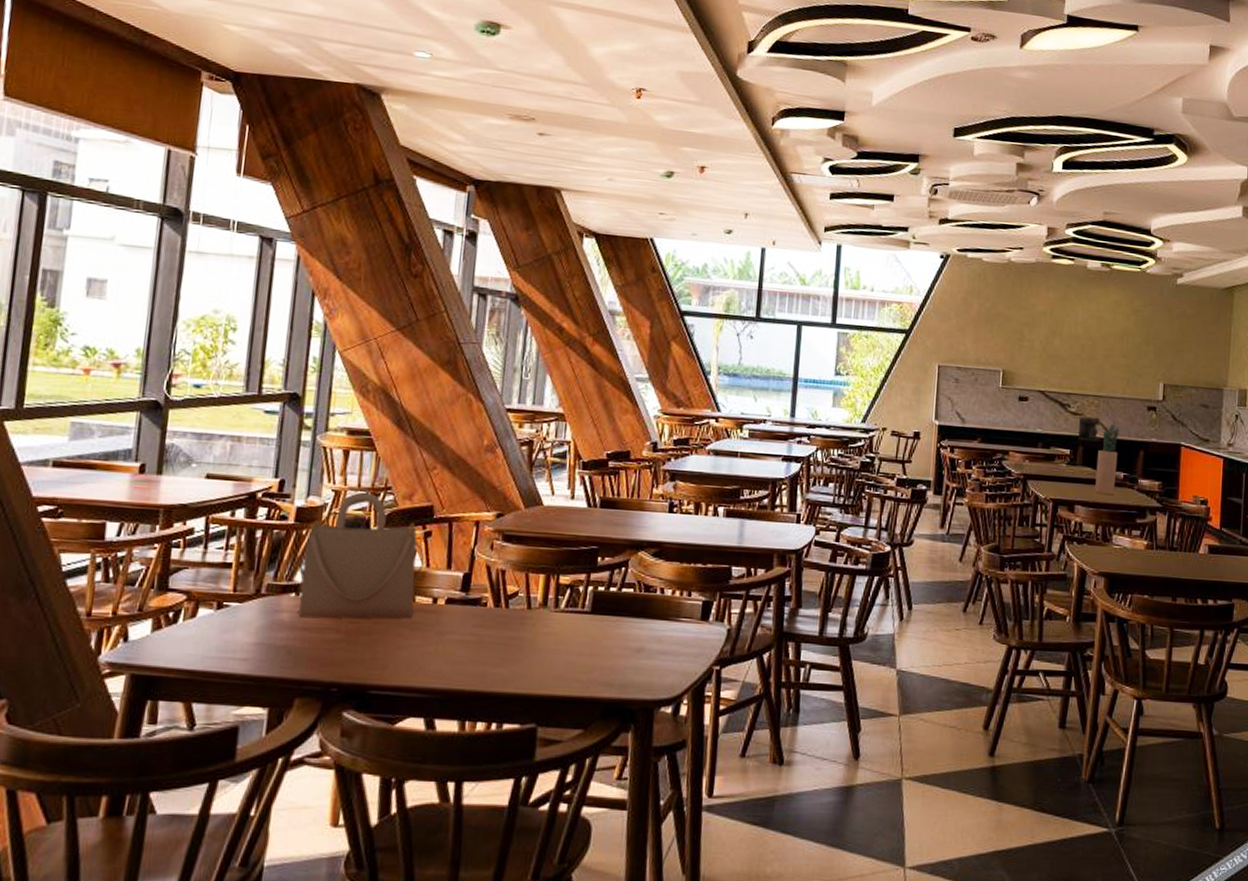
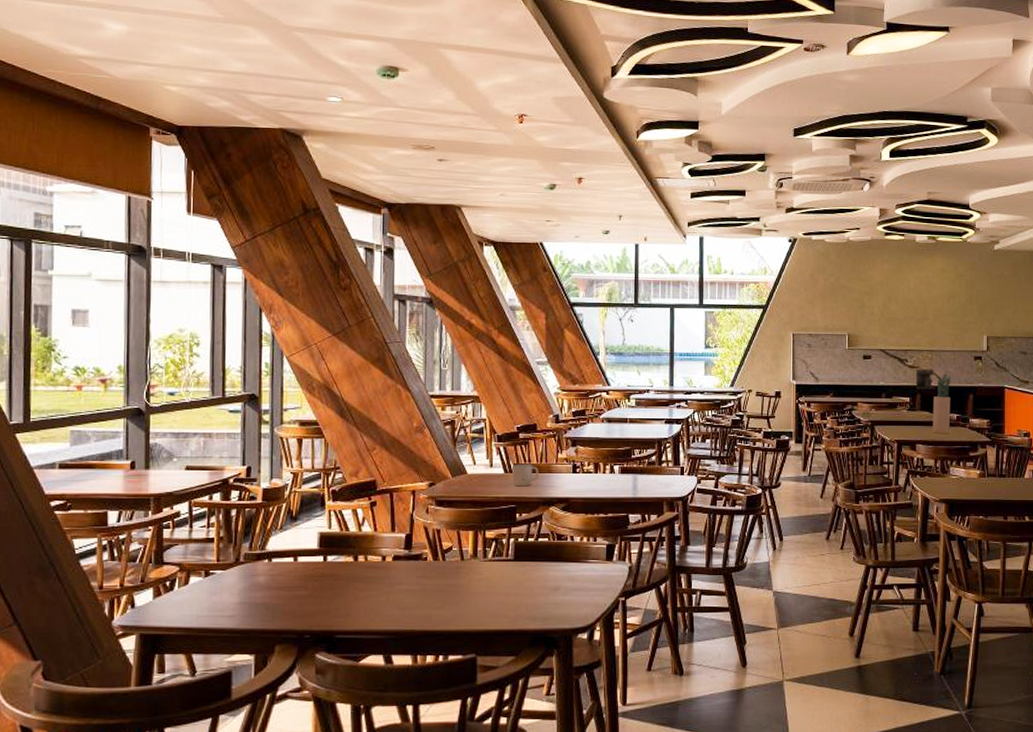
handbag: present [297,491,425,619] -> none [267,472,373,579]
mug: none [596,498,629,525] -> present [512,465,539,487]

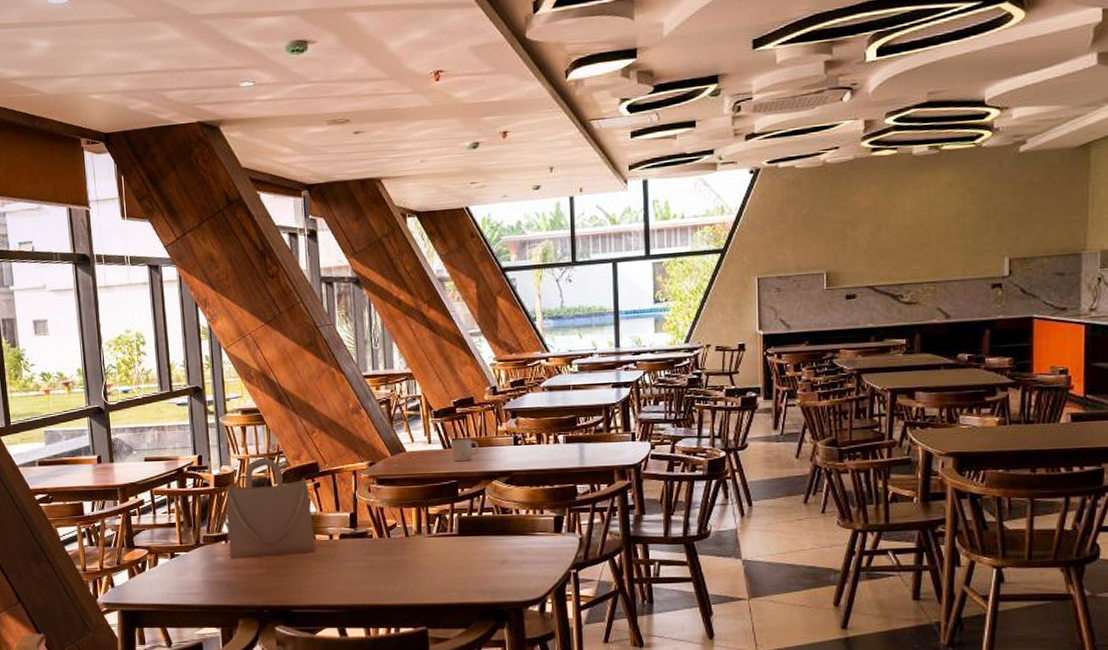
handbag: none [267,472,373,579] -> present [221,457,318,559]
coffee maker: present [915,368,936,390] -> none [913,303,941,329]
vase: present [933,371,951,434] -> none [936,305,960,379]

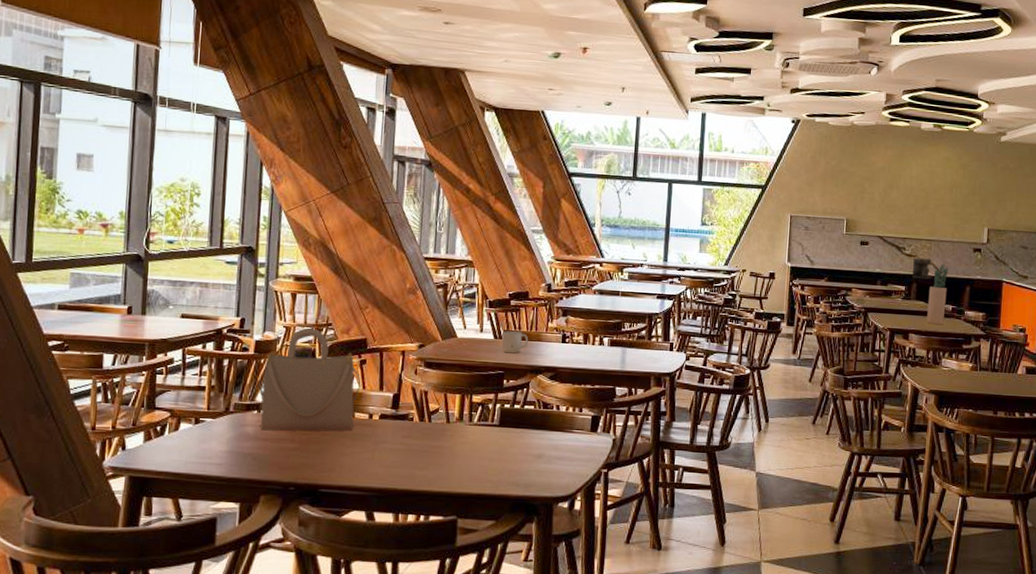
coffee maker: none [913,303,941,329] -> present [912,257,933,280]
vase: none [936,305,960,379] -> present [926,262,949,325]

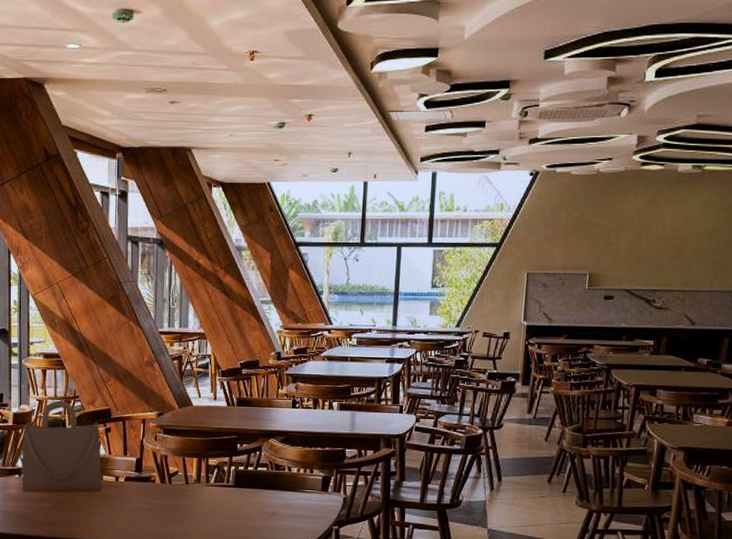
mug: present [502,331,529,354] -> none [235,398,260,419]
coffee maker: present [912,257,933,280] -> none [662,310,686,333]
vase: present [926,262,949,325] -> none [677,313,705,380]

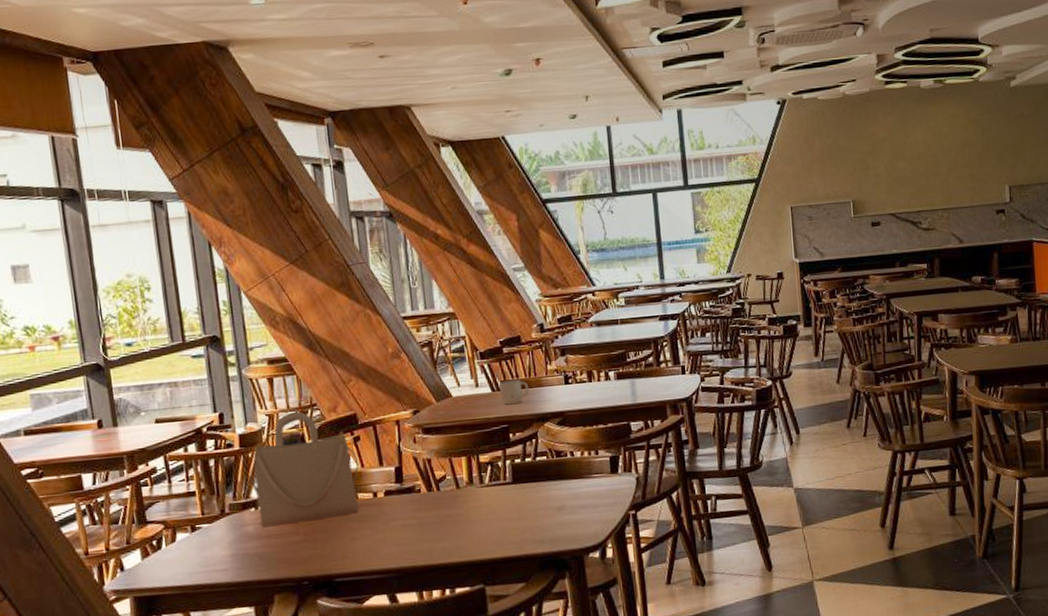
mug: none [235,398,260,419] -> present [500,380,530,405]

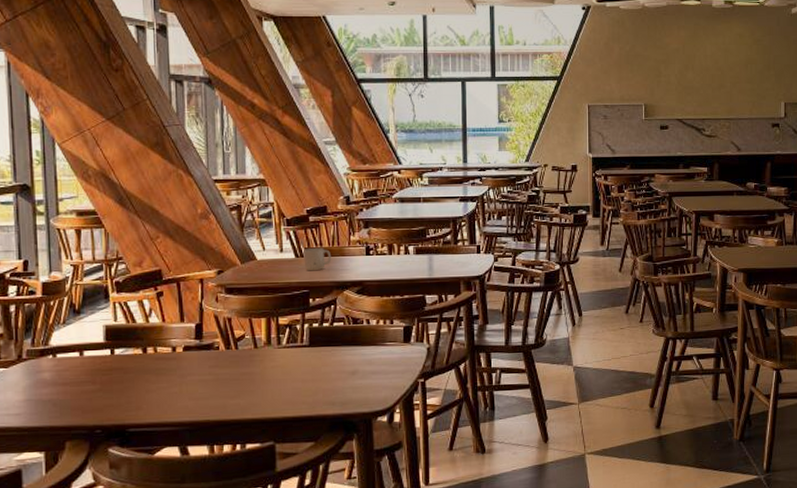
handbag: present [249,411,360,528] -> none [49,263,160,375]

